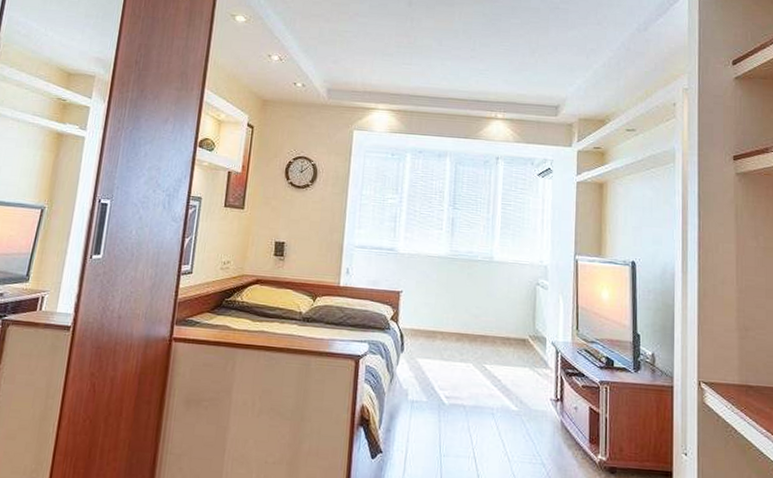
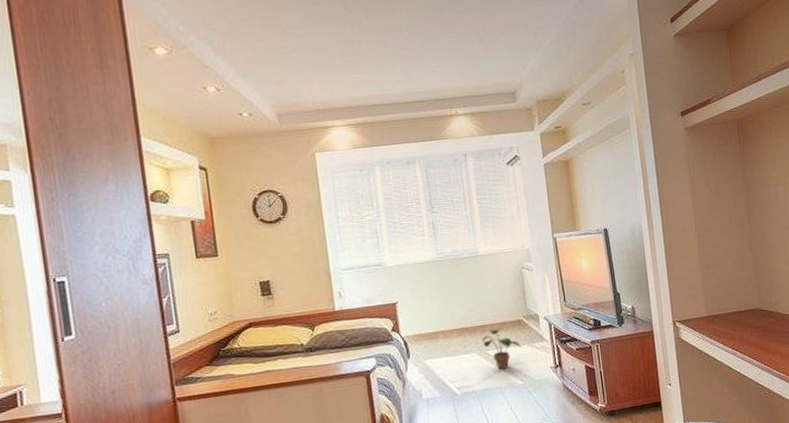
potted plant: none [481,342,522,389] -> present [482,328,521,370]

